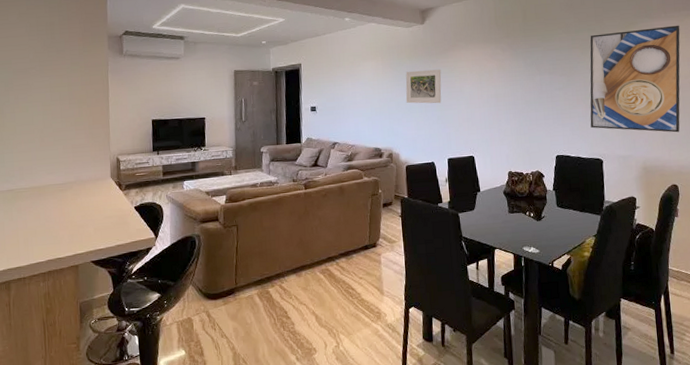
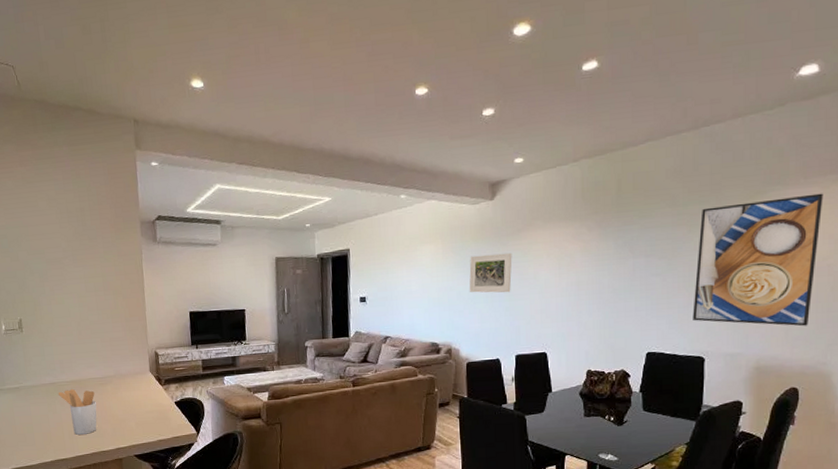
utensil holder: none [15,196,55,242] -> present [58,389,97,435]

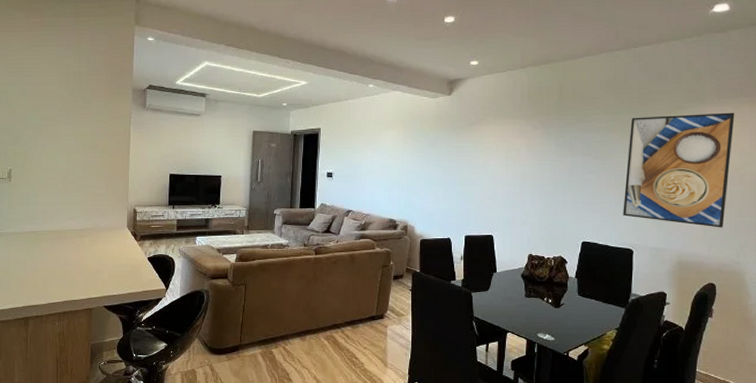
utensil holder: present [58,389,97,435] -> none [37,239,73,283]
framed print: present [469,252,512,293] -> none [425,143,465,179]

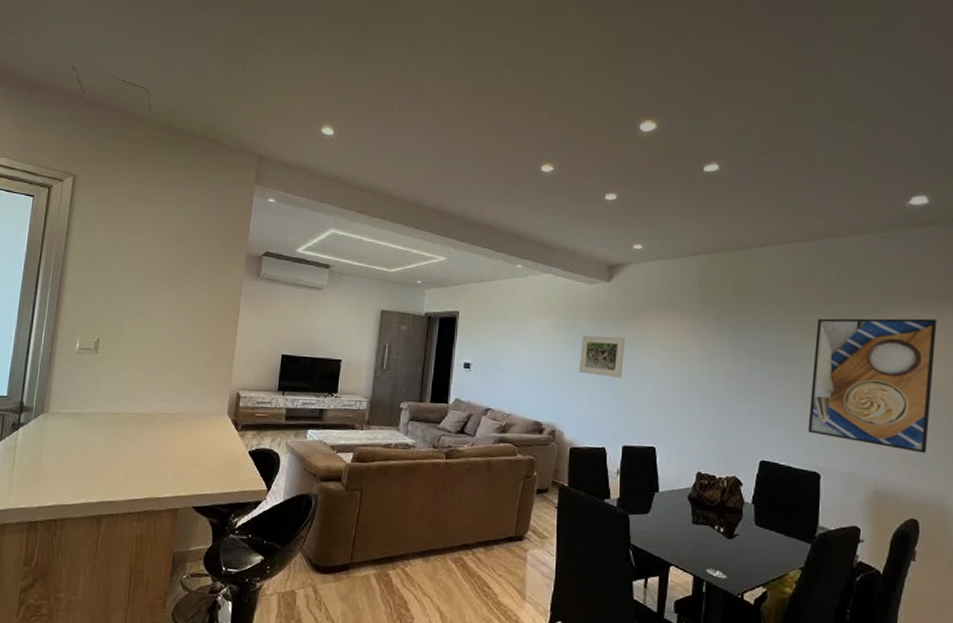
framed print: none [425,143,465,179] -> present [578,335,625,378]

